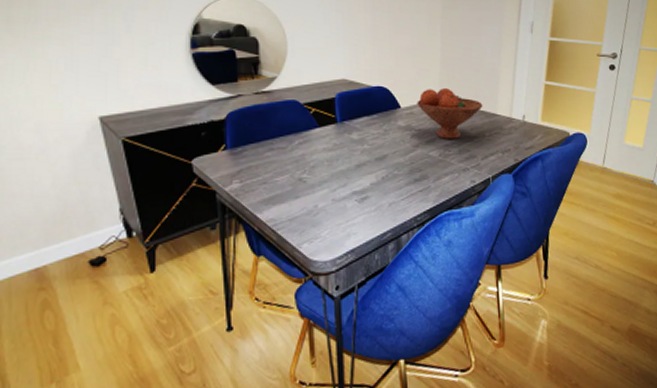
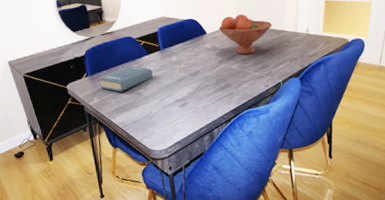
book: none [244,141,323,176] -> present [99,66,153,92]

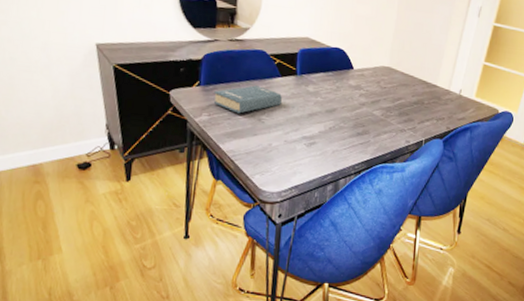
fruit bowl: present [219,14,272,55] -> none [368,55,426,103]

